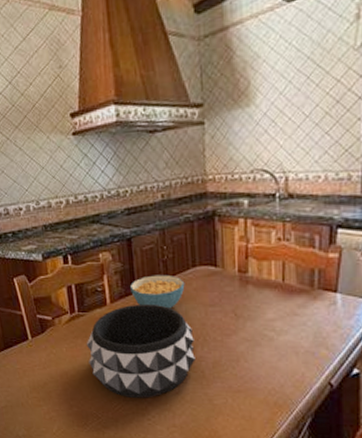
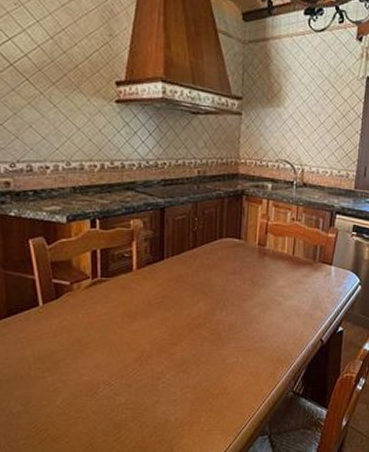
decorative bowl: present [86,304,195,398] -> none [105,270,215,362]
cereal bowl: present [130,274,185,309] -> none [159,244,211,276]

